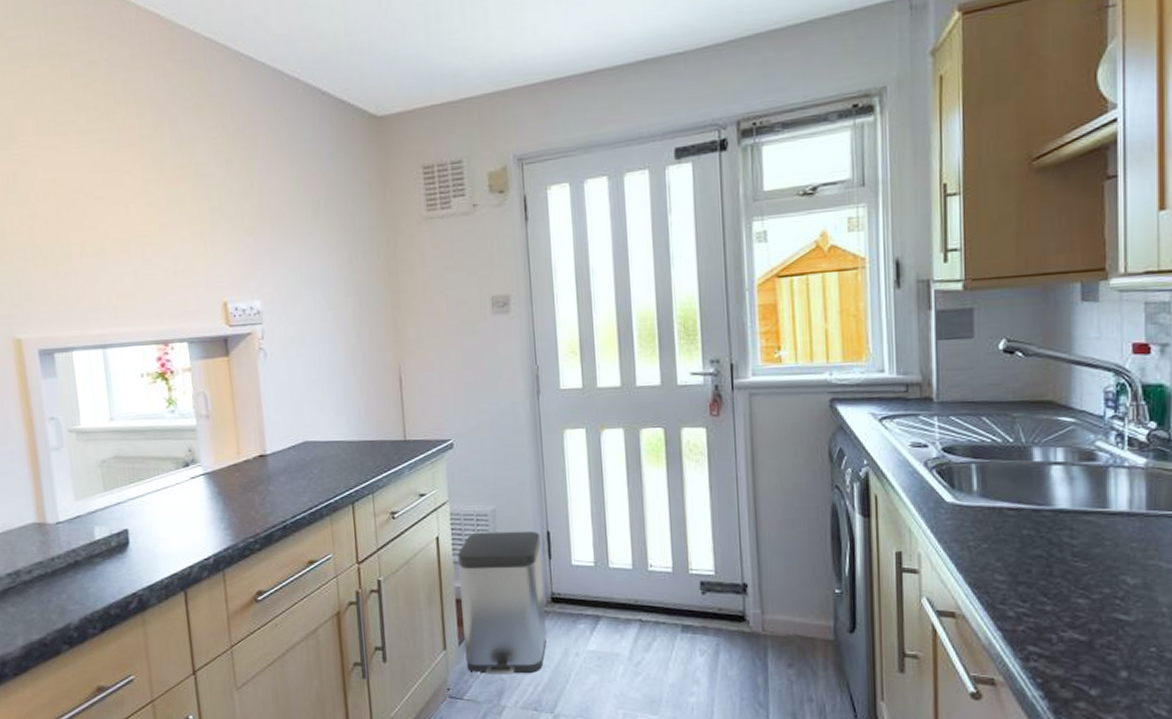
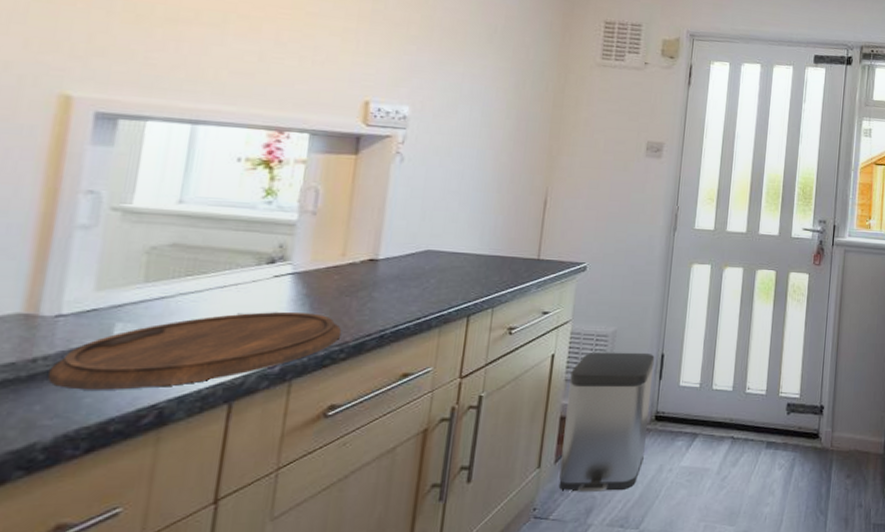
cutting board: none [63,508,253,582] -> present [48,311,342,390]

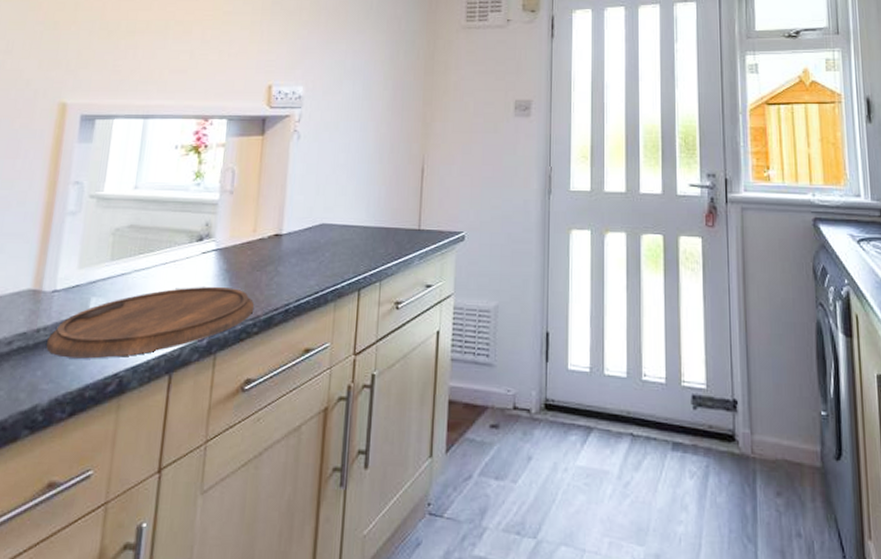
pedal bin: present [558,352,655,492] -> none [451,329,540,490]

